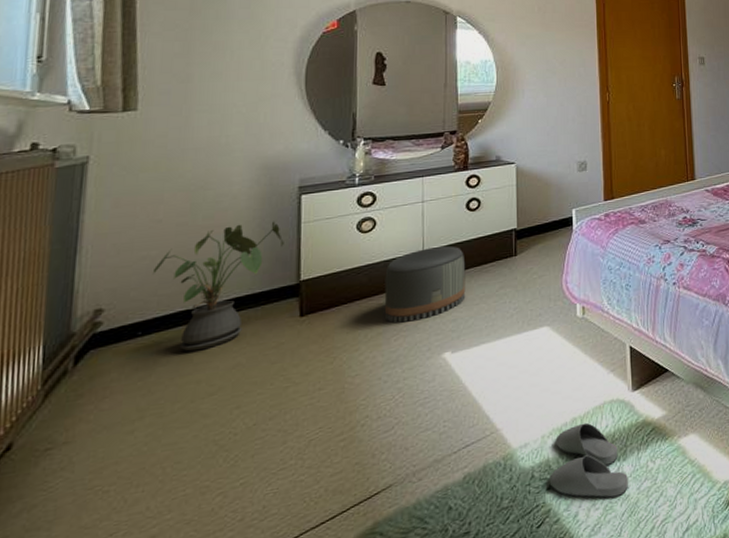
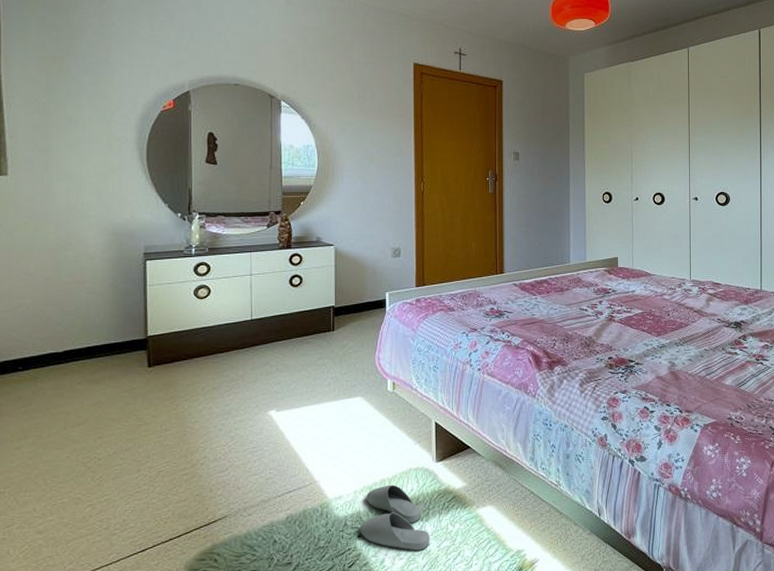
house plant: present [152,221,284,352] -> none [27,282,133,388]
pouf: present [384,246,466,323] -> none [218,317,289,381]

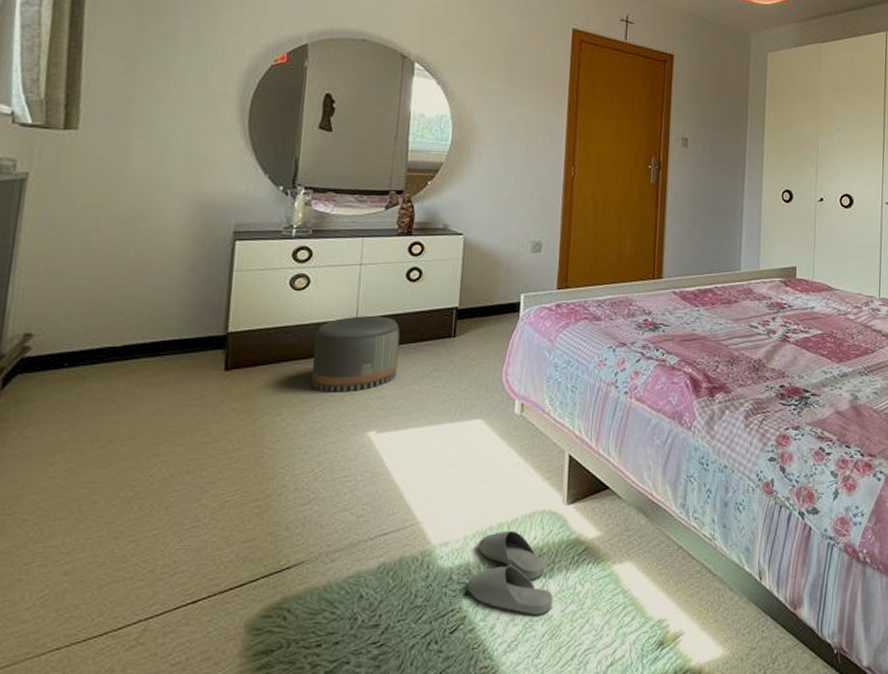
pouf: none [218,317,289,381] -> present [311,316,401,393]

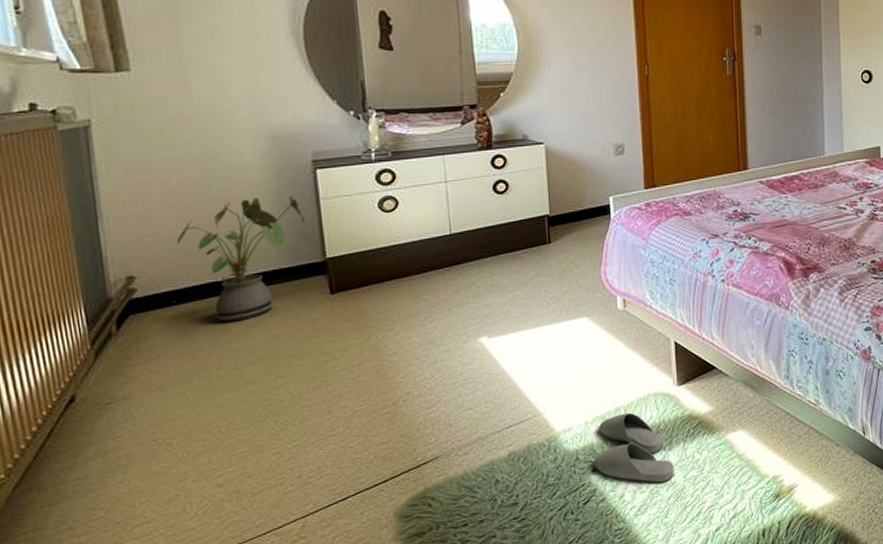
house plant: none [82,263,215,391] -> present [176,196,305,322]
pouf: present [311,316,401,393] -> none [413,230,499,306]

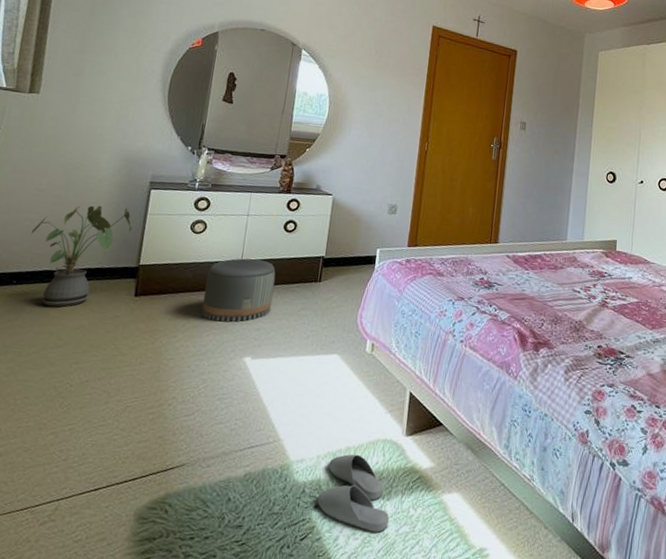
pouf: none [413,230,499,306] -> present [201,258,276,322]

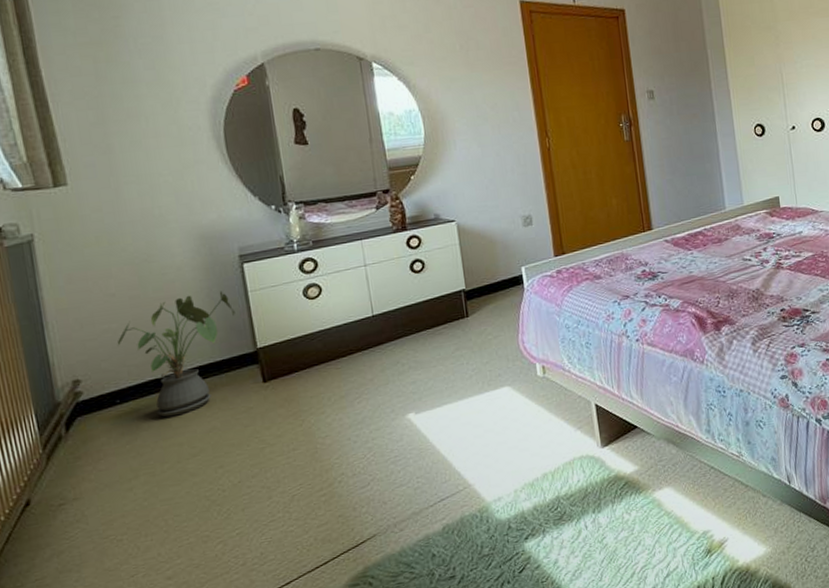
pouf: present [201,258,276,322] -> none [338,309,422,386]
slippers: present [317,454,389,533] -> none [526,477,605,547]

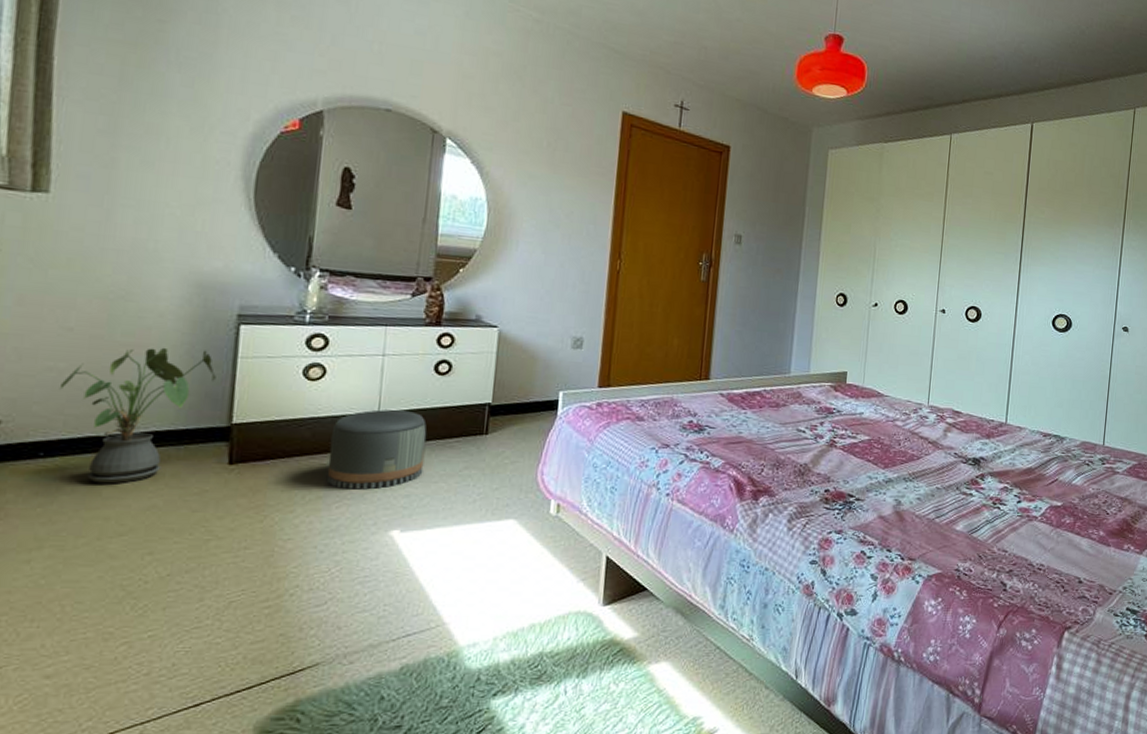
pouf: none [338,309,422,386] -> present [327,409,427,490]

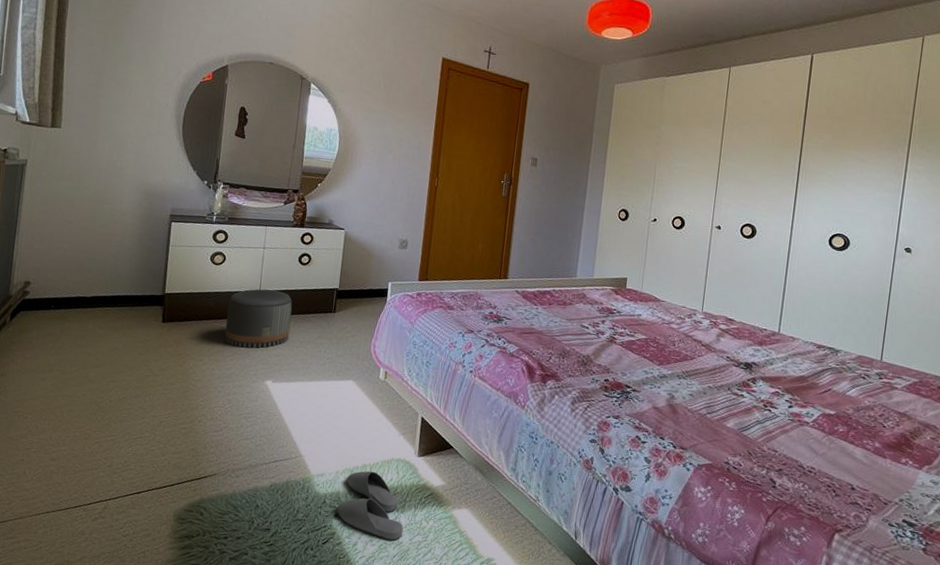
house plant: present [59,347,216,484] -> none [63,236,156,331]
slippers: none [496,631,586,715] -> present [337,470,403,541]

